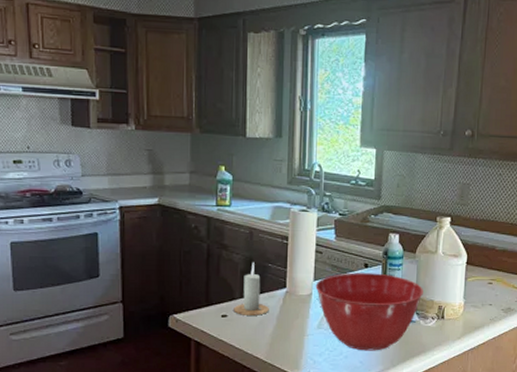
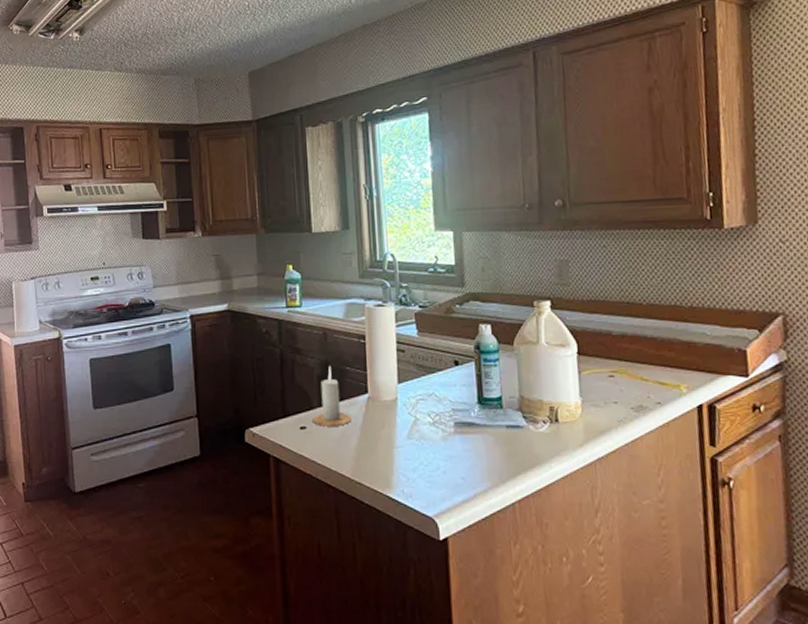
mixing bowl: present [315,272,423,351] -> none [400,371,529,465]

